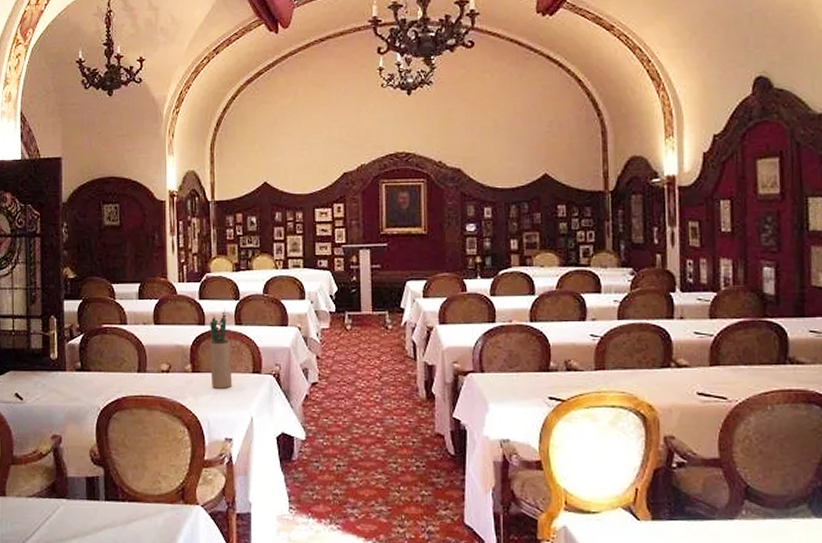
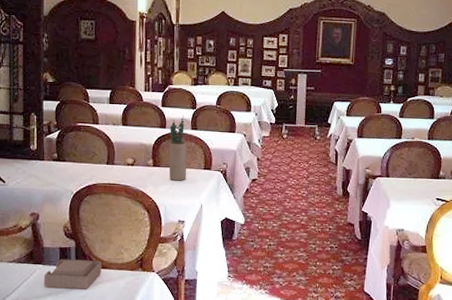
napkin holder: none [69,491,136,529] -> present [44,258,102,289]

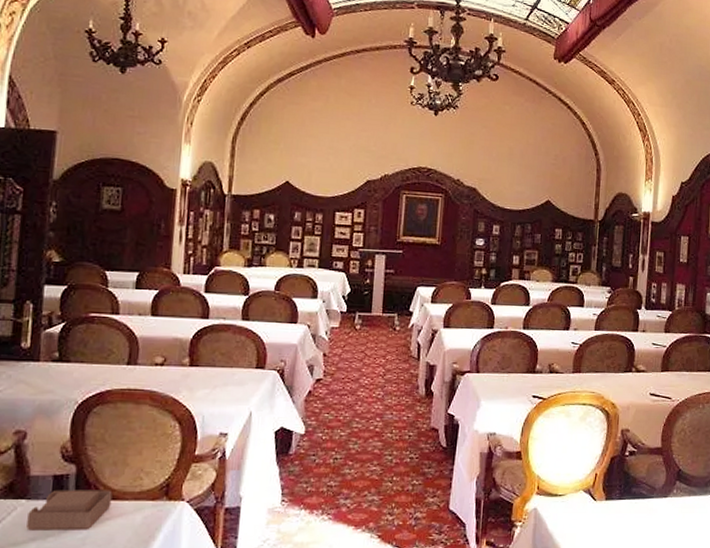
vase: present [169,115,187,181] -> none [210,302,235,384]

